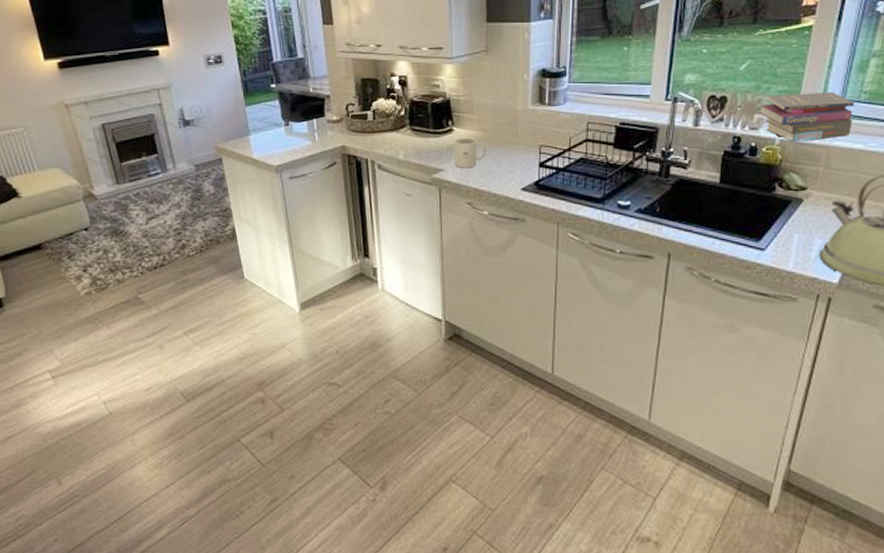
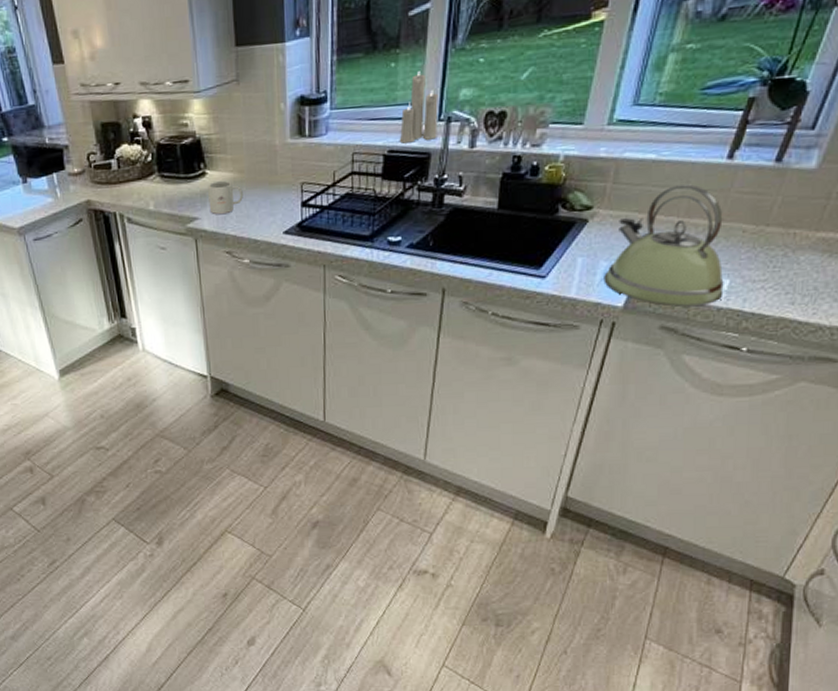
candle: none [630,56,666,118] -> present [399,71,438,144]
books: present [760,91,855,143] -> none [543,96,649,158]

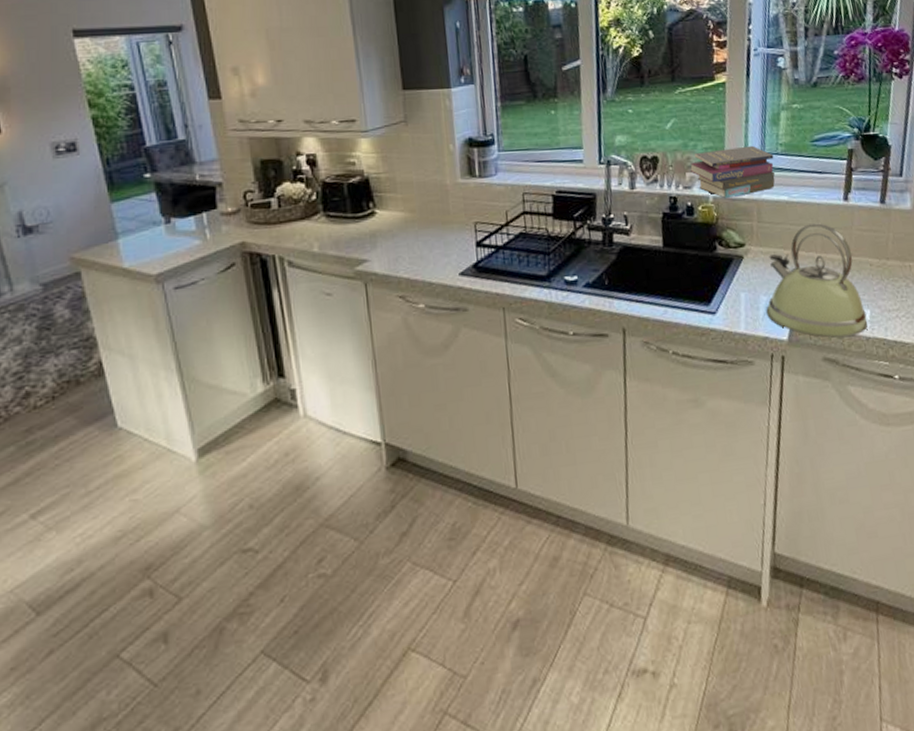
mug: present [208,180,243,215] -> none [378,220,416,257]
candle: present [399,71,438,144] -> none [565,119,600,185]
books: none [543,96,649,158] -> present [690,145,775,199]

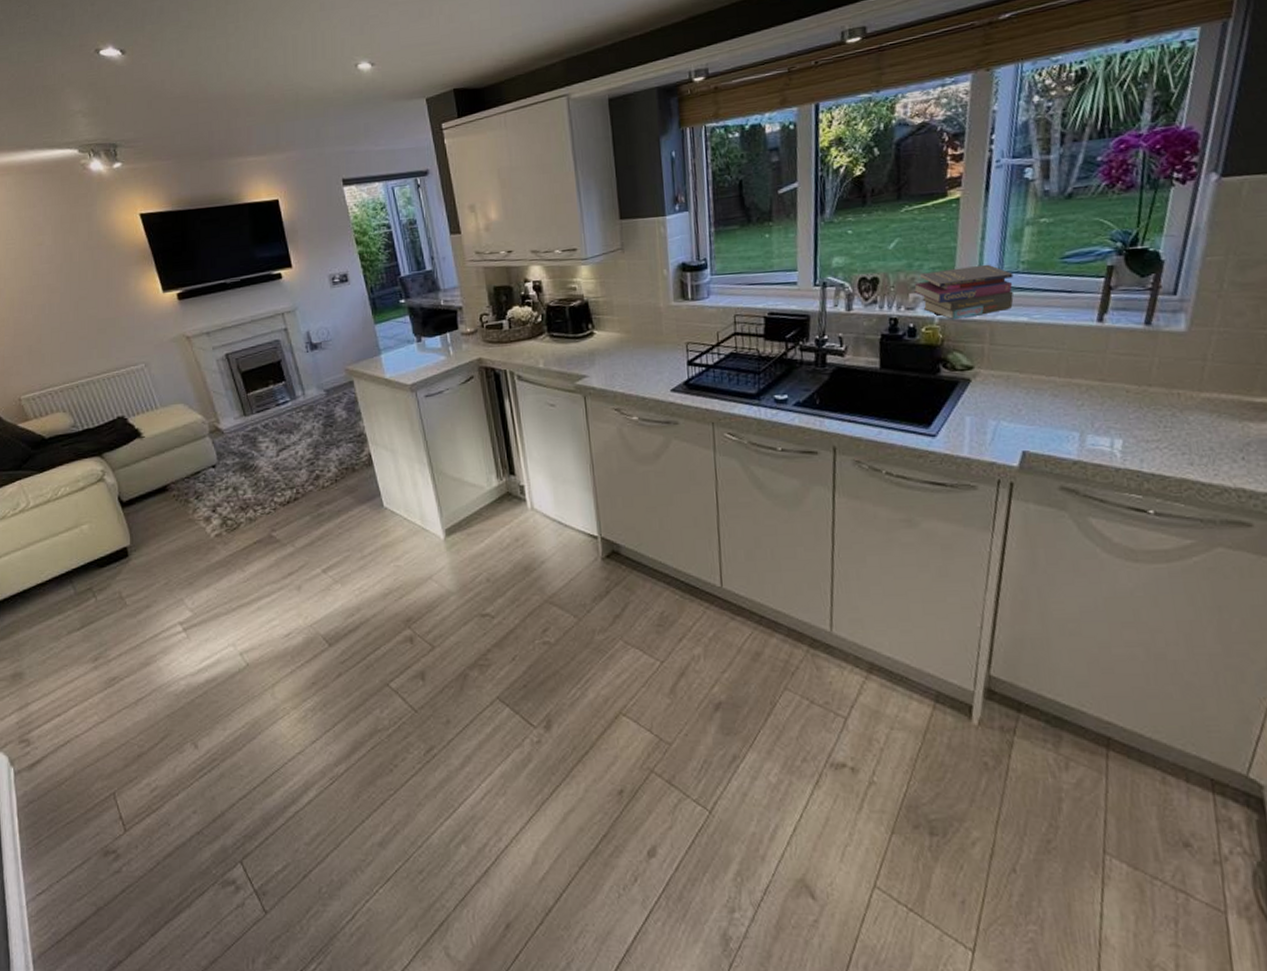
kettle: present [766,223,868,339] -> none [994,345,1119,468]

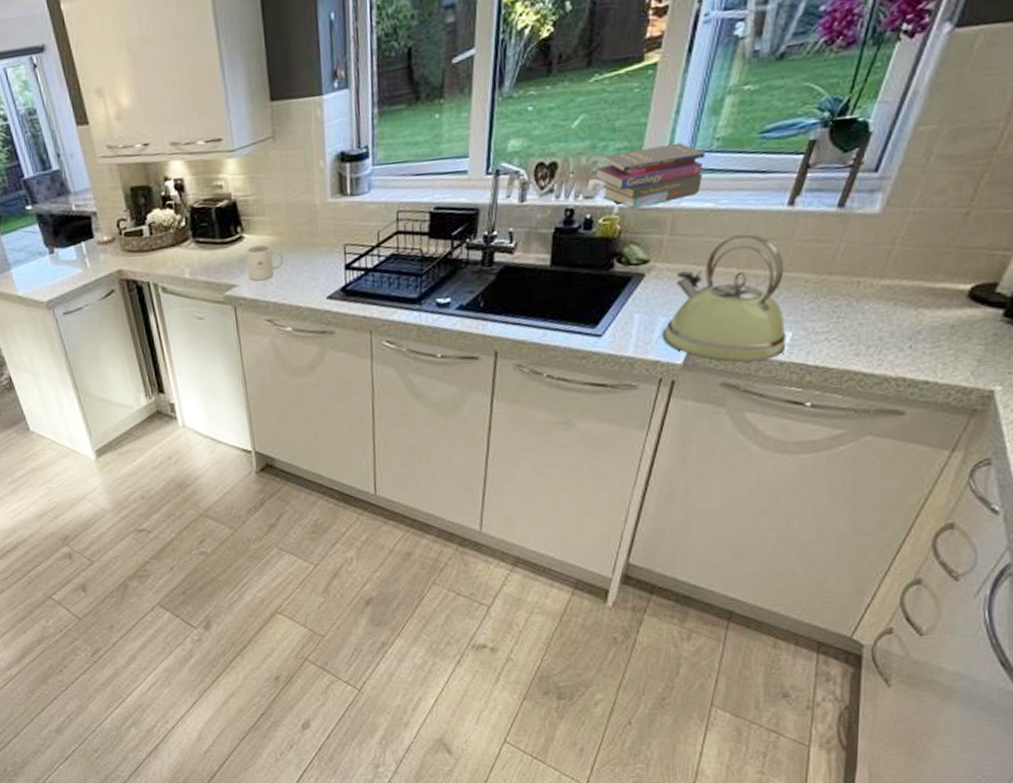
mug: none [596,340,630,373] -> present [246,244,283,281]
kettle: none [994,345,1119,468] -> present [662,233,786,363]

